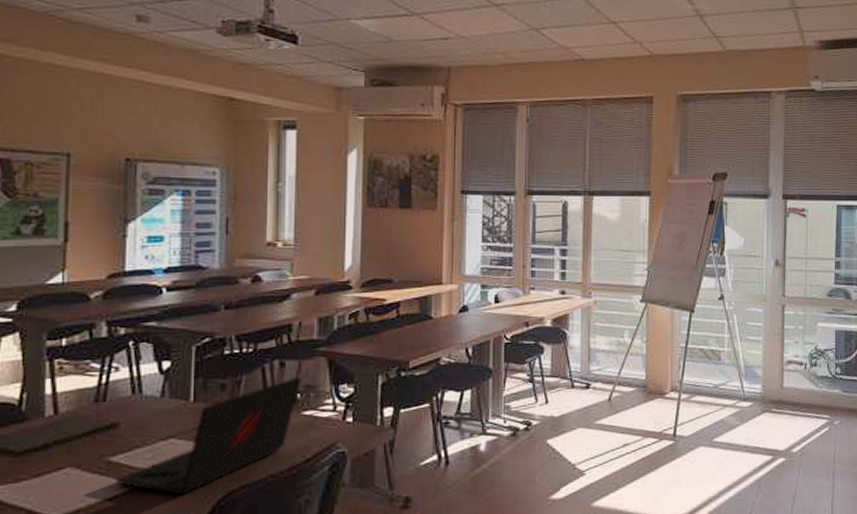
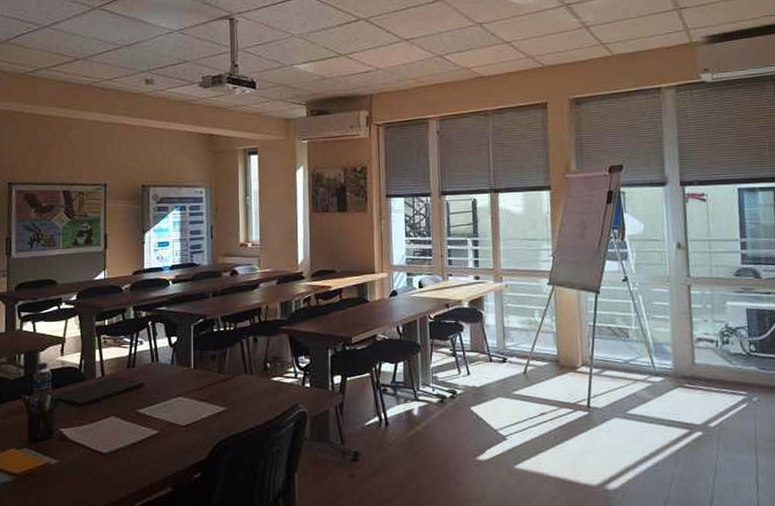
laptop: present [114,376,301,495] -> none [142,349,270,441]

